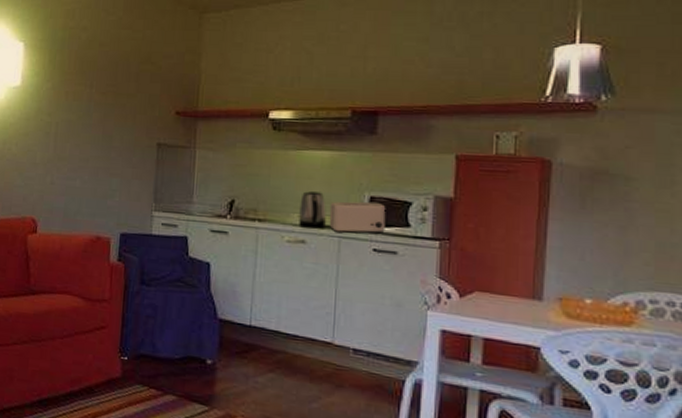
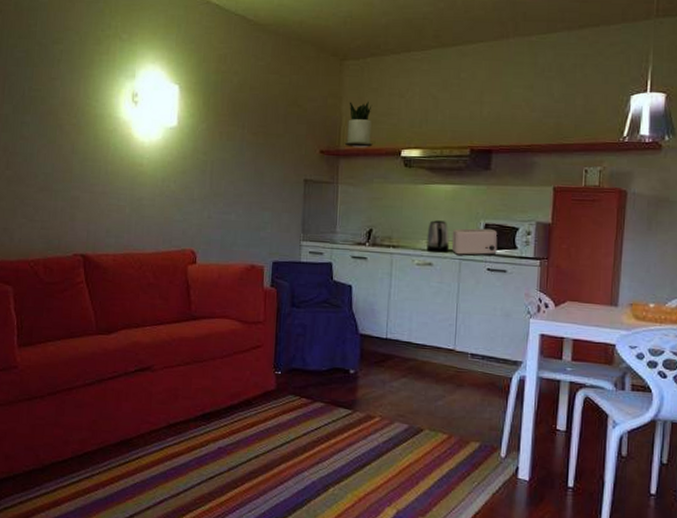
planter: none [203,57,236,109] -> present [344,101,373,148]

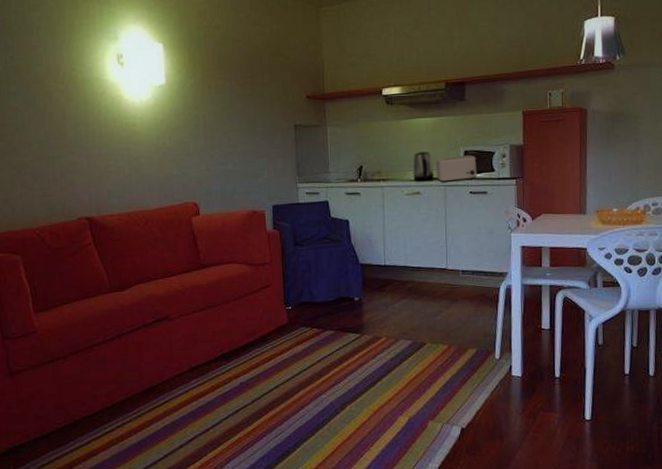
planter: present [344,101,373,148] -> none [328,45,355,91]

